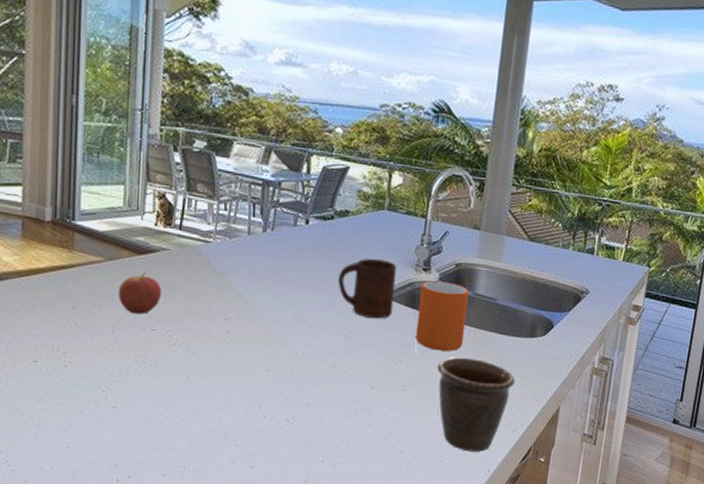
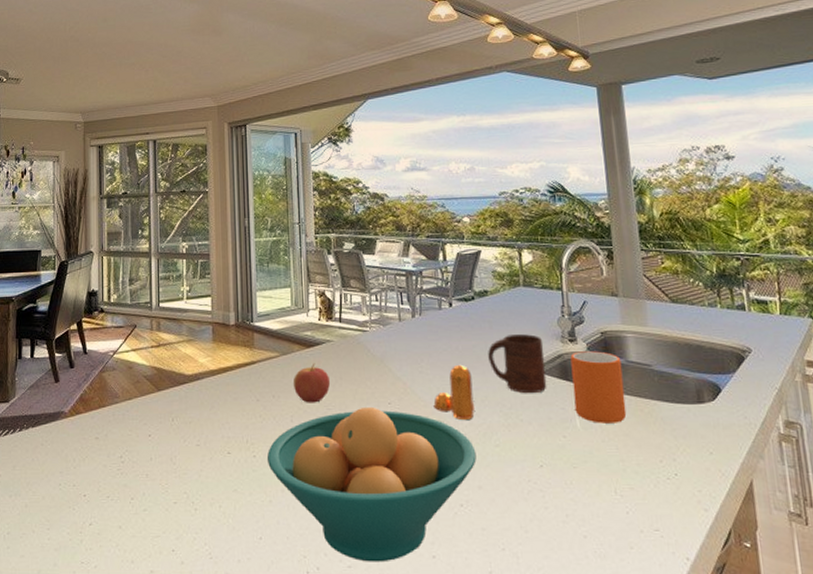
fruit bowl: none [80,321,310,472] -> present [266,406,477,562]
pepper shaker: none [273,284,318,340] -> present [433,364,474,419]
mug: present [437,357,516,452] -> none [604,429,694,536]

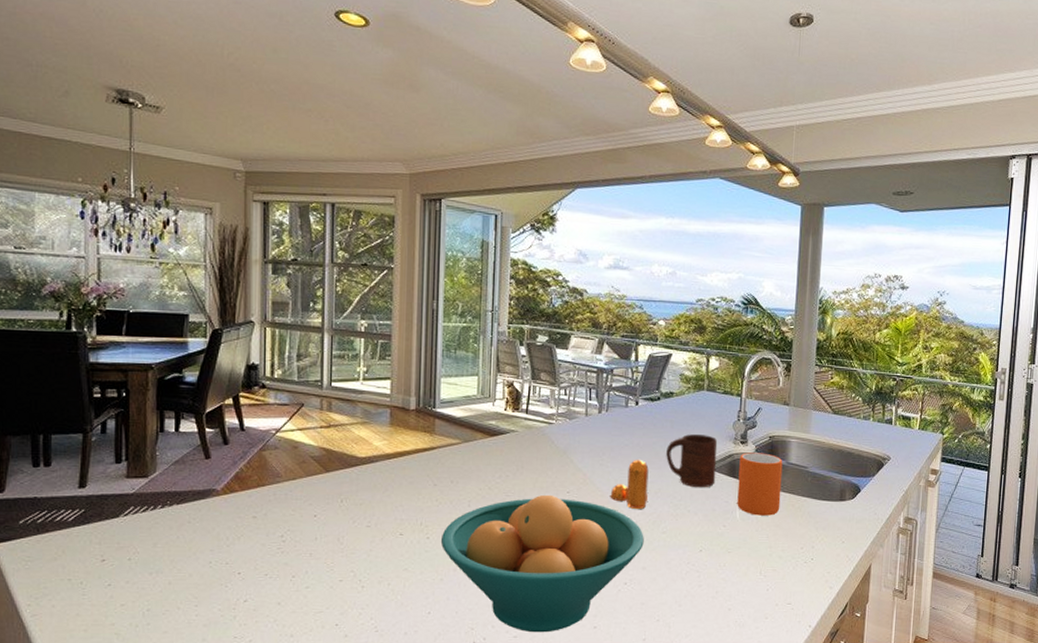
apple: present [293,363,331,403] -> none [473,451,512,490]

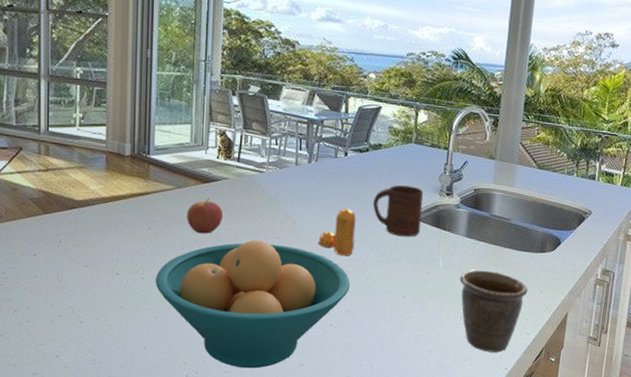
apple: none [473,451,512,490] -> present [186,198,224,234]
mug: present [737,452,783,516] -> none [440,204,487,265]
mug: none [758,521,829,608] -> present [459,270,528,352]

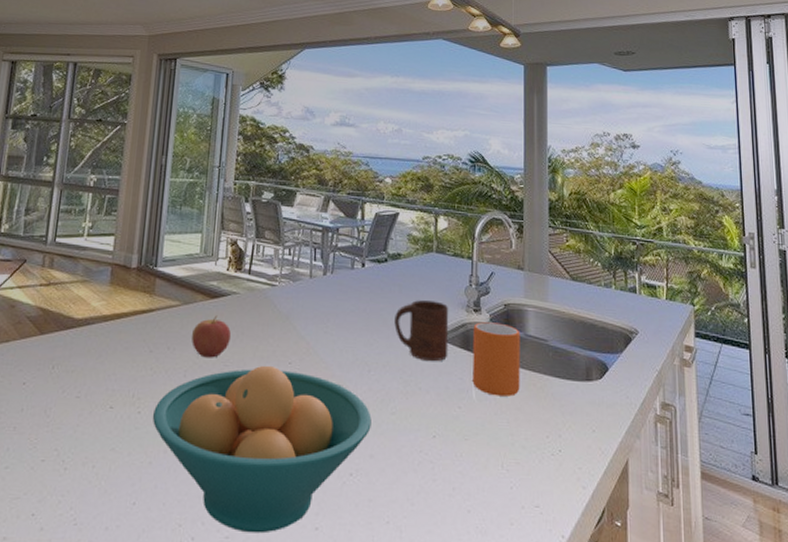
pepper shaker: present [318,208,356,255] -> none [334,327,376,385]
mug: none [440,204,487,265] -> present [472,322,520,397]
mug: present [459,270,528,352] -> none [497,403,578,513]

